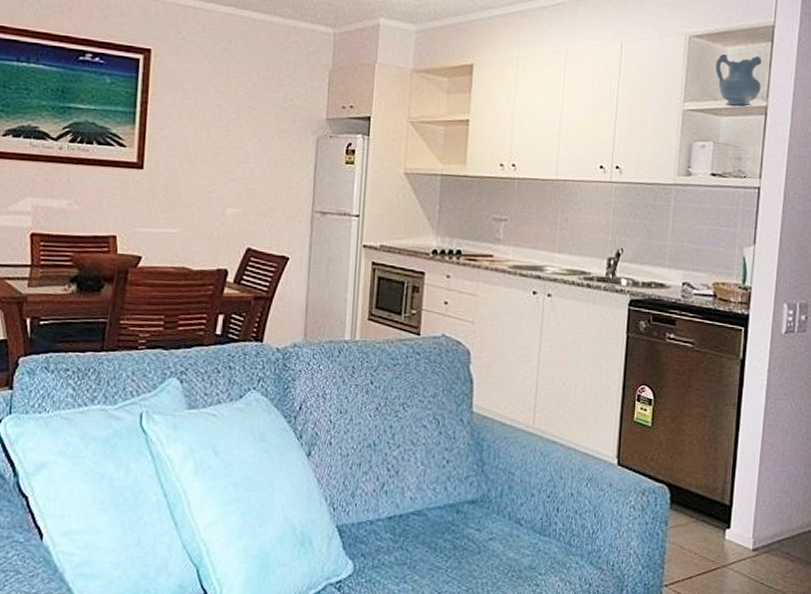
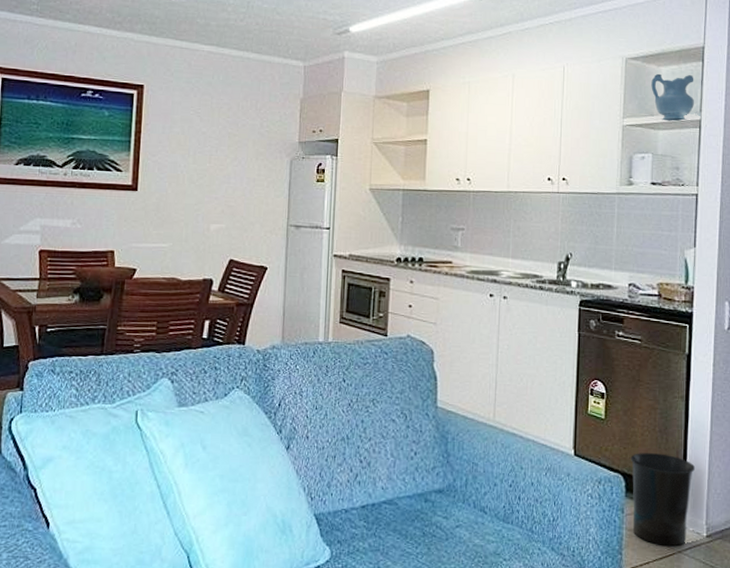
waste bin: none [676,463,745,560] -> present [630,453,696,546]

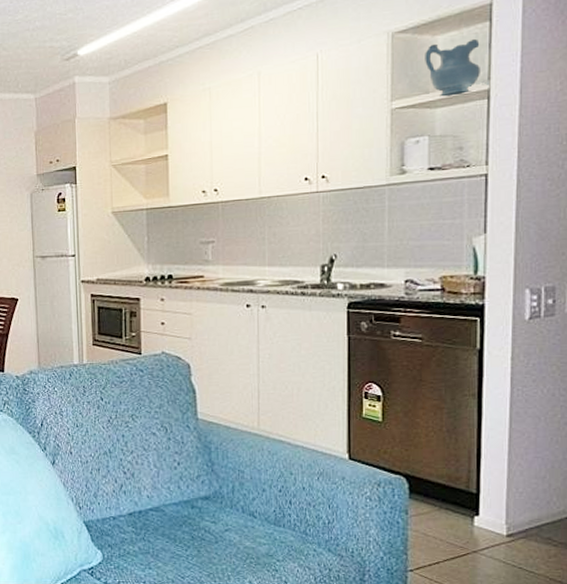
waste bin: present [630,453,696,546] -> none [413,454,492,546]

